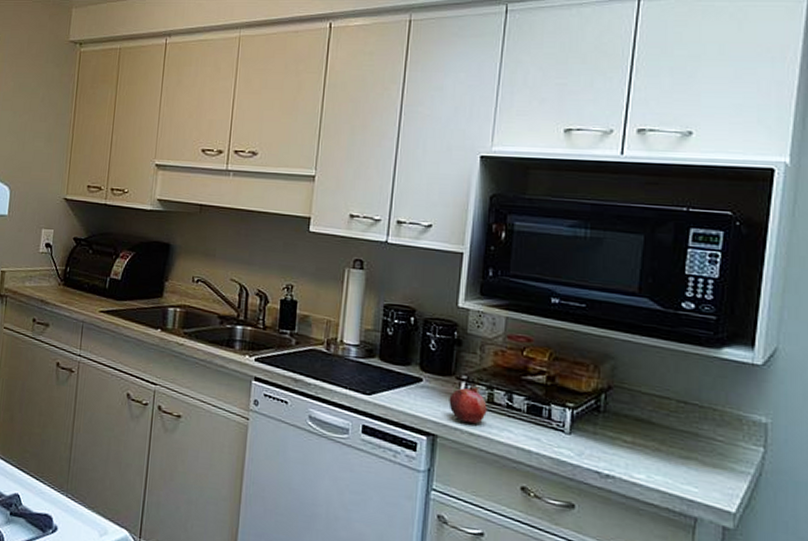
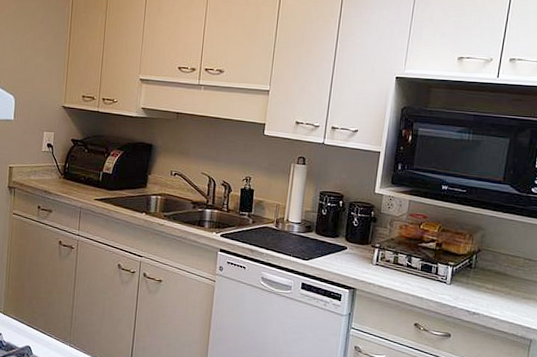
fruit: present [449,383,487,424] -> none [365,250,393,279]

